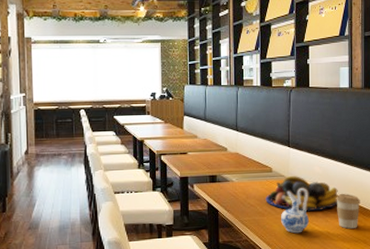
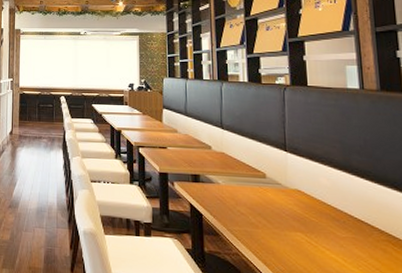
fruit bowl: present [265,176,338,212] -> none [259,185,355,232]
ceramic pitcher: present [281,187,309,234] -> none [279,200,317,256]
coffee cup: present [336,193,360,229] -> none [352,213,388,261]

